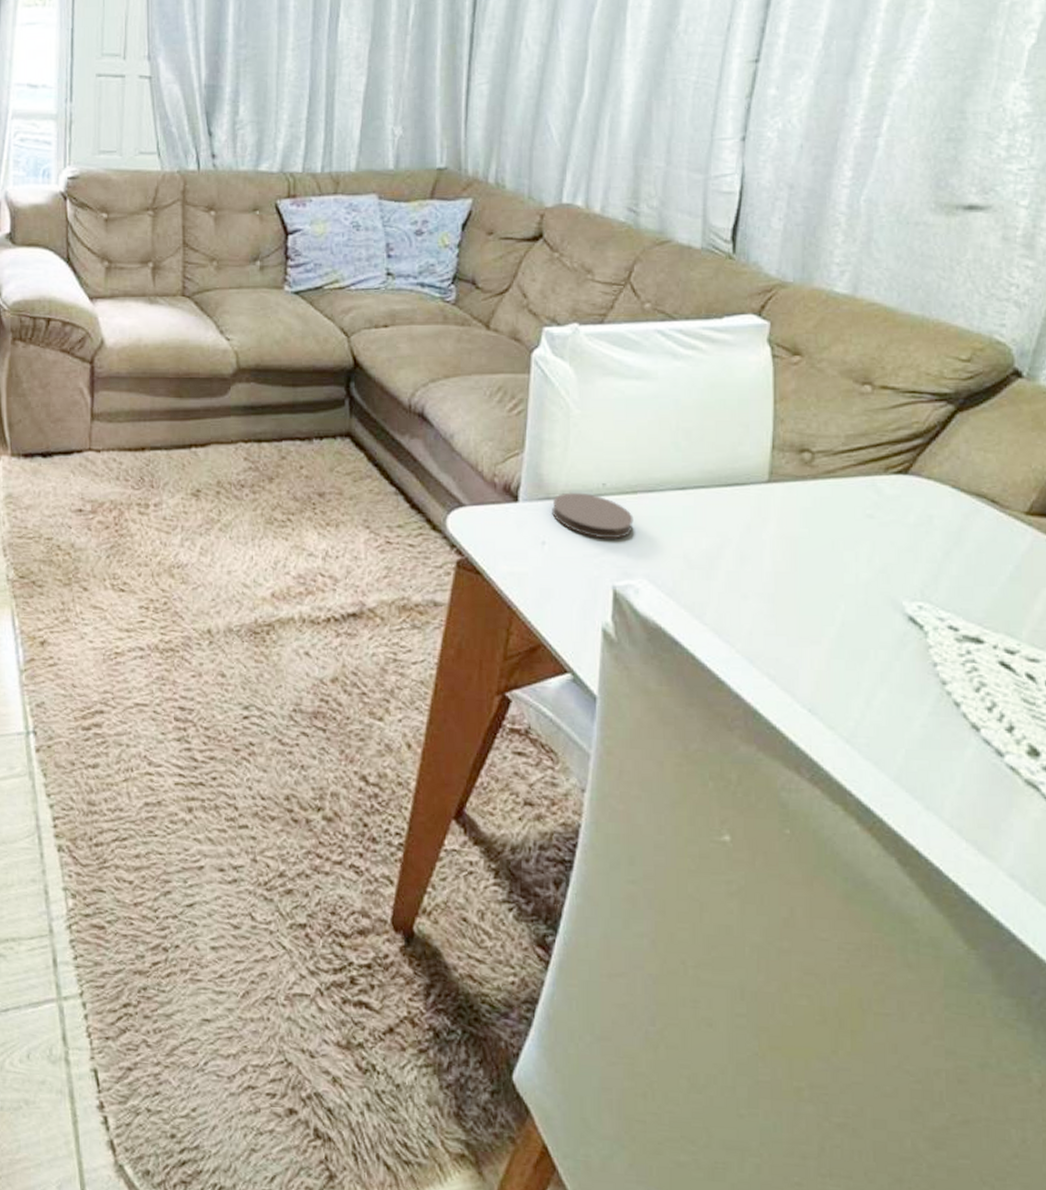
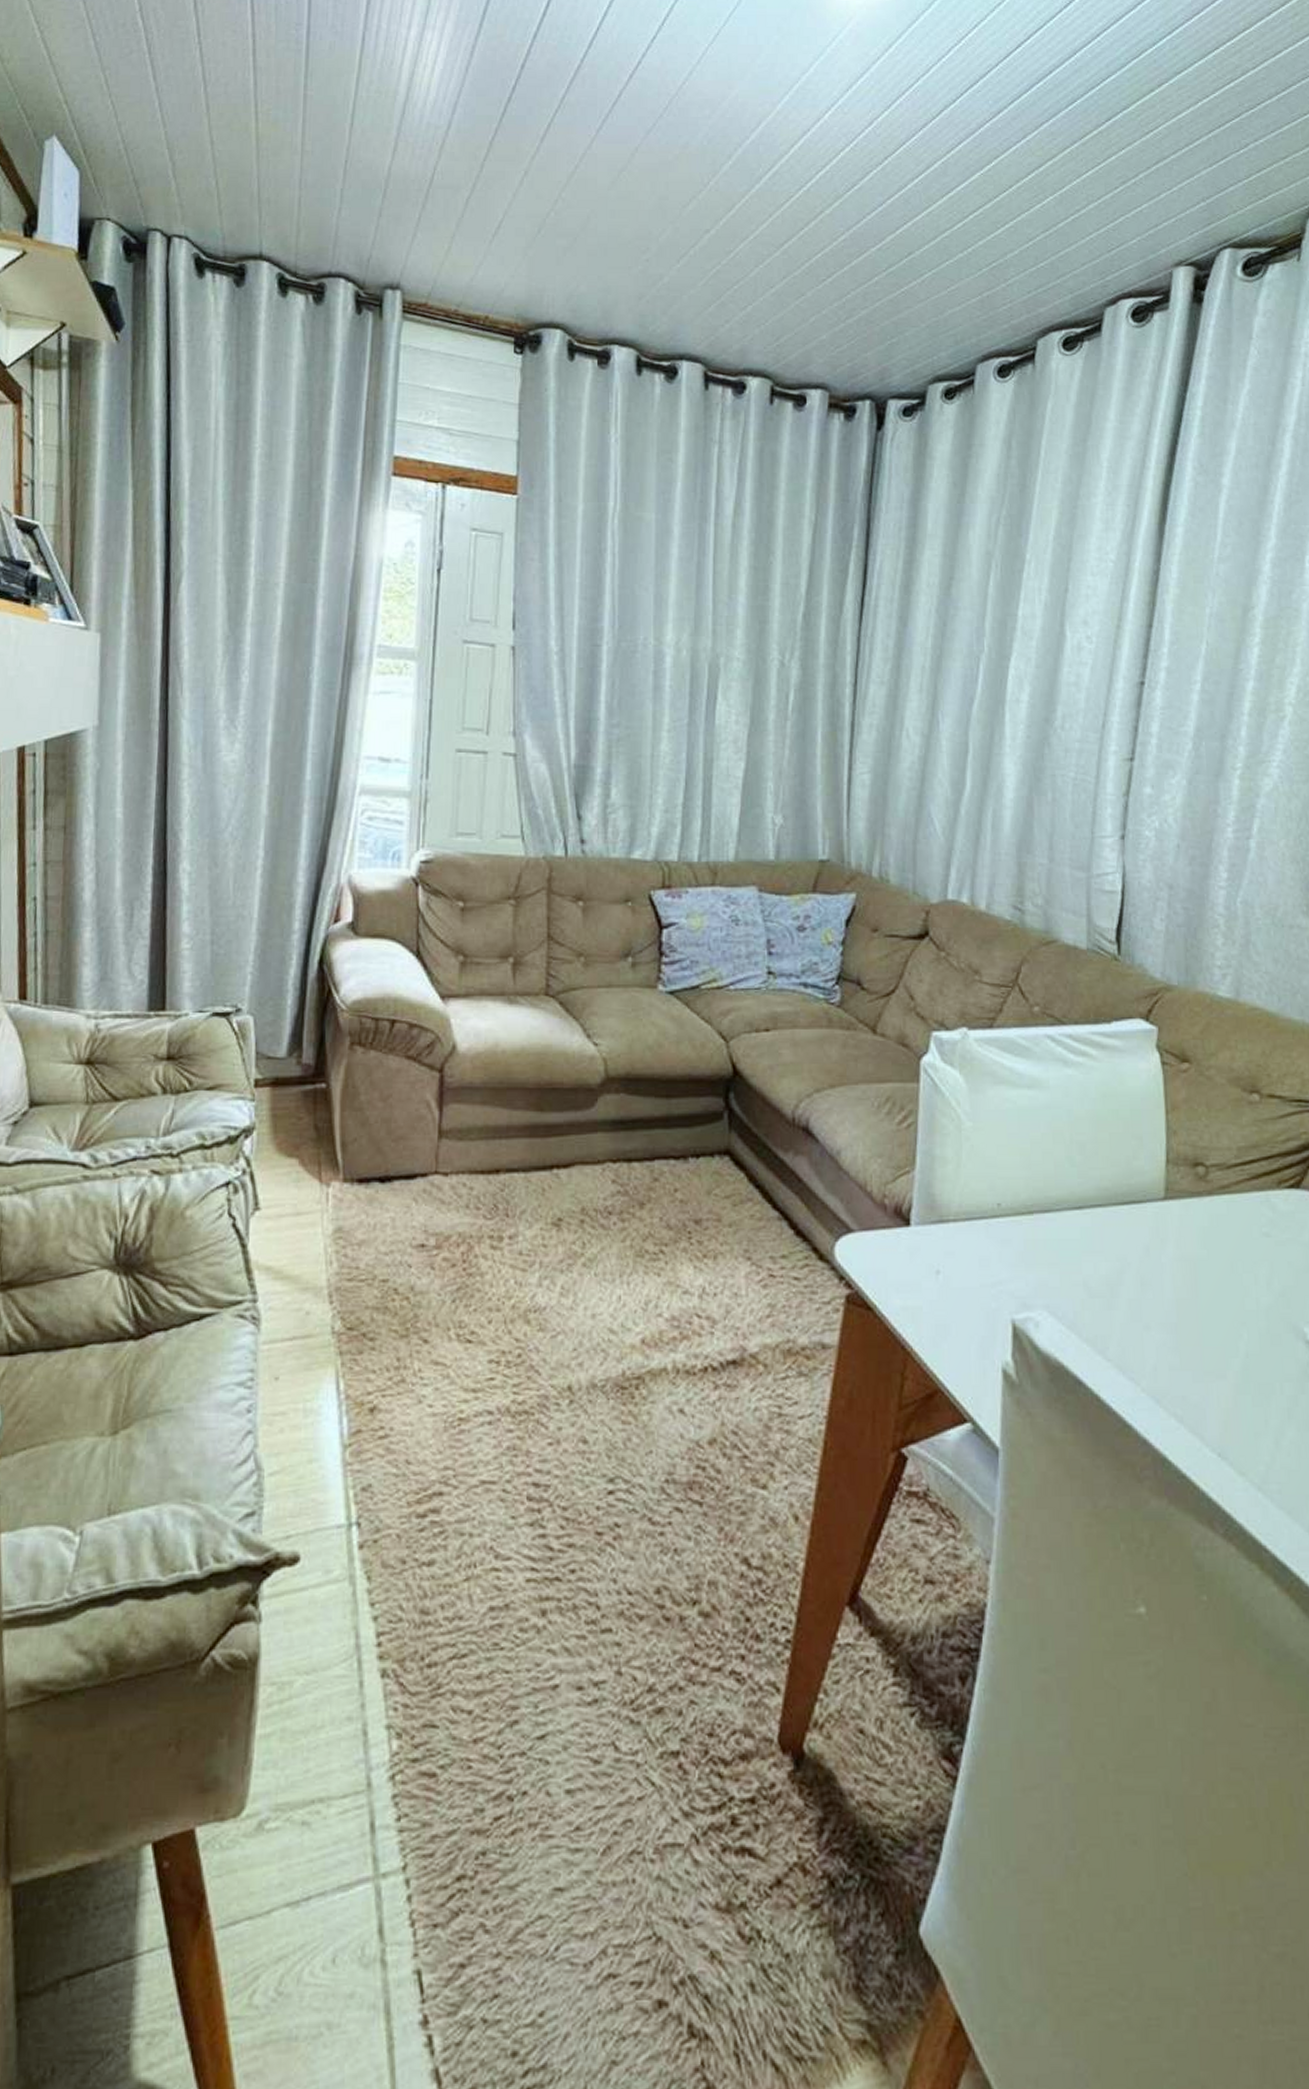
coaster: present [552,492,634,539] -> none [946,1214,1031,1266]

